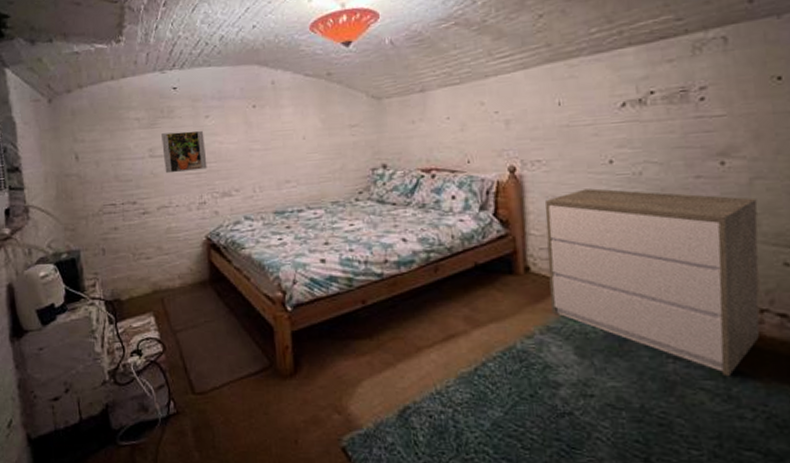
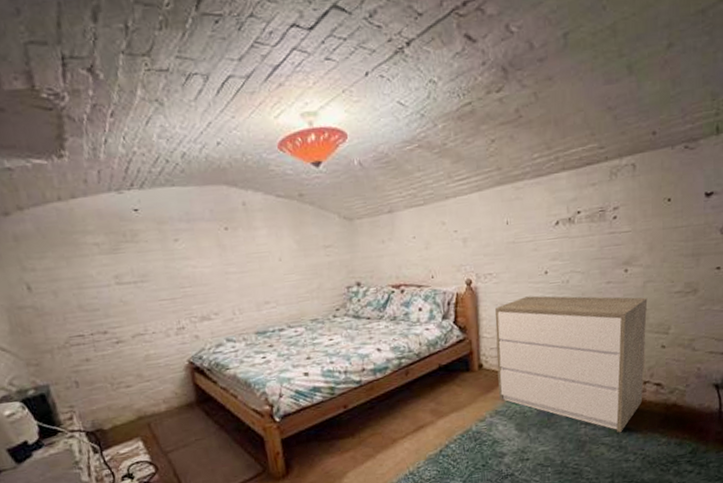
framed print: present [161,130,208,174] -> none [127,254,183,301]

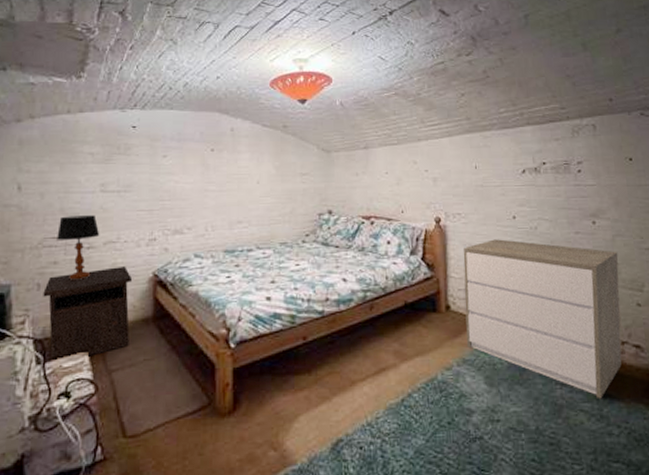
table lamp: none [80,309,126,375] -> present [57,215,100,280]
nightstand: none [82,356,179,448] -> present [43,265,133,360]

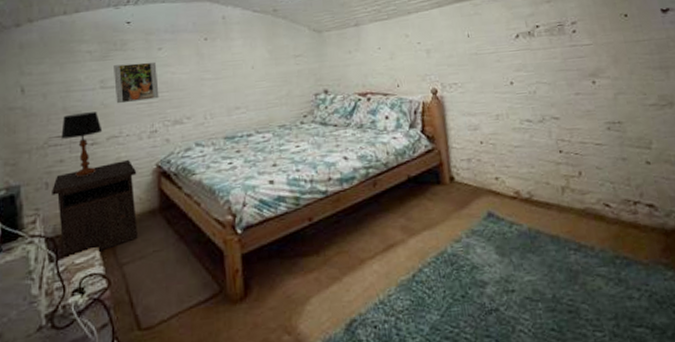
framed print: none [115,169,161,209] -> present [114,61,159,104]
dresser: present [463,239,622,399] -> none [462,106,636,263]

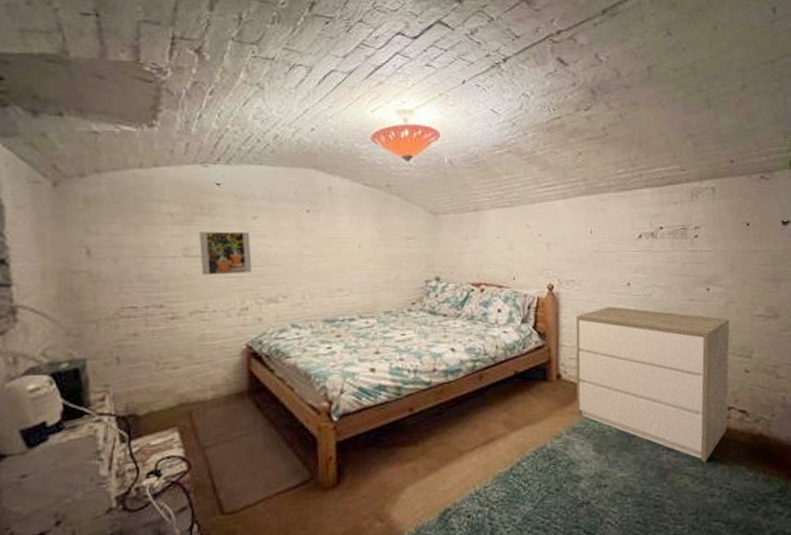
nightstand: present [52,159,138,257] -> none [124,337,224,437]
table lamp: present [61,112,103,177] -> none [136,282,185,353]
dresser: none [462,106,636,263] -> present [575,306,730,463]

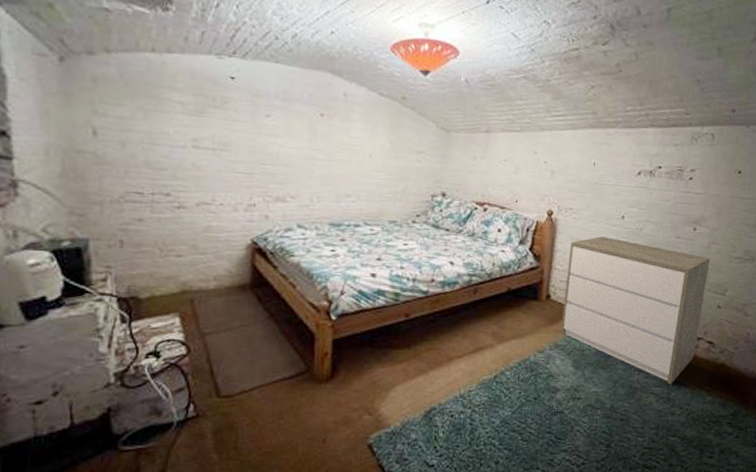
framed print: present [199,231,252,276] -> none [210,124,262,171]

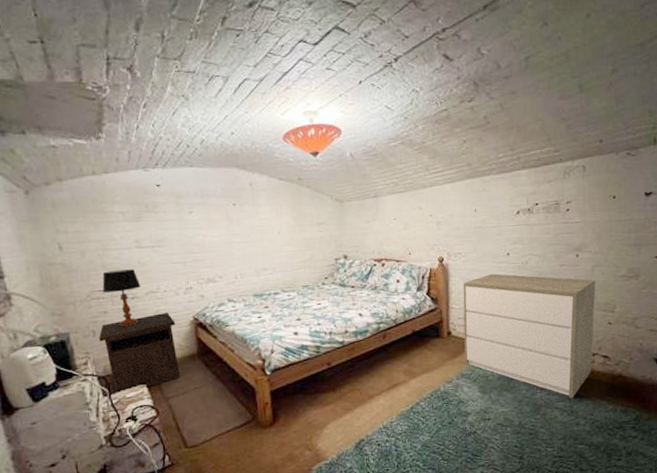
nightstand: none [127,229,229,319] -> present [99,312,180,392]
table lamp: none [142,170,192,240] -> present [102,269,141,326]

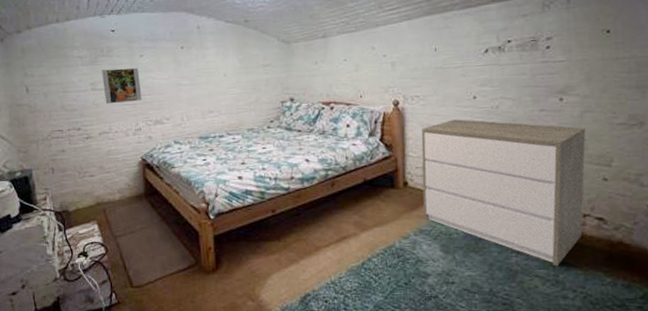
nightstand: present [99,312,180,392] -> none [57,152,128,227]
table lamp: present [102,269,141,326] -> none [61,110,95,165]
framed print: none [147,224,193,263] -> present [102,67,142,104]

